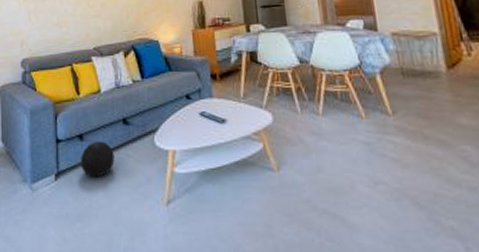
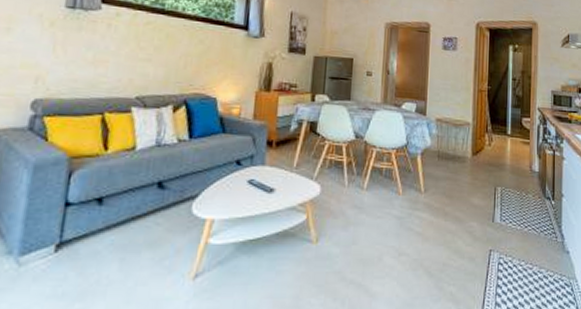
decorative ball: present [80,141,115,177] -> none [92,206,140,249]

